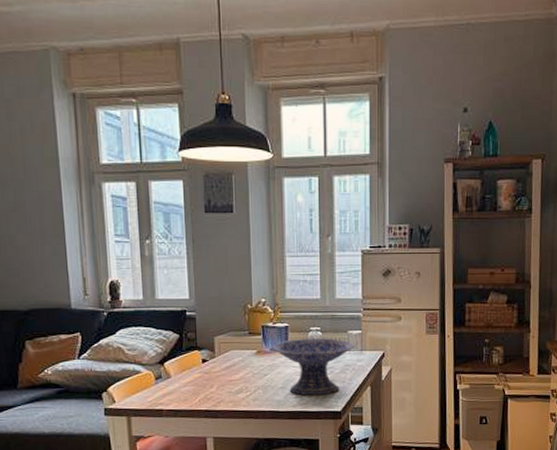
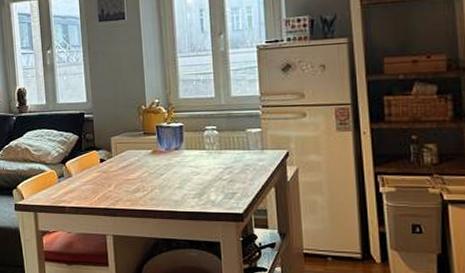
decorative bowl: present [272,337,355,396] -> none [167,137,255,197]

